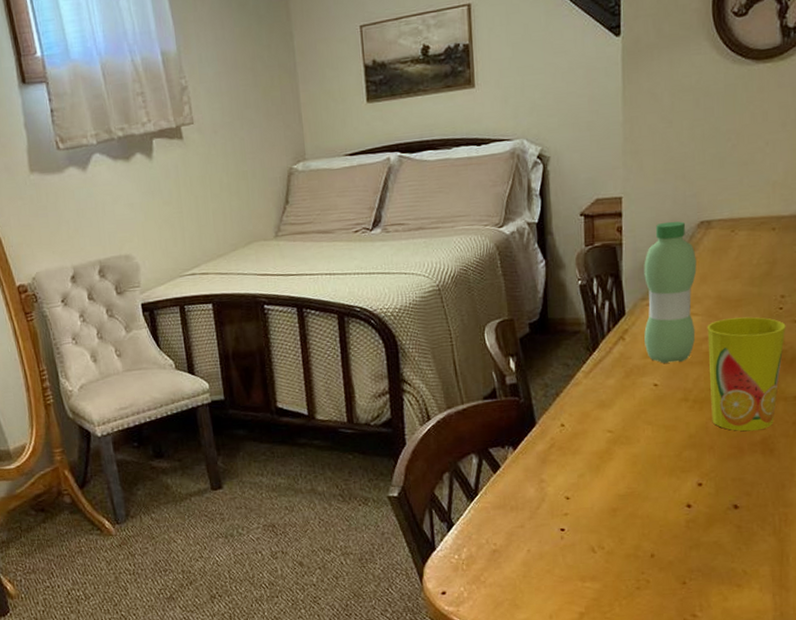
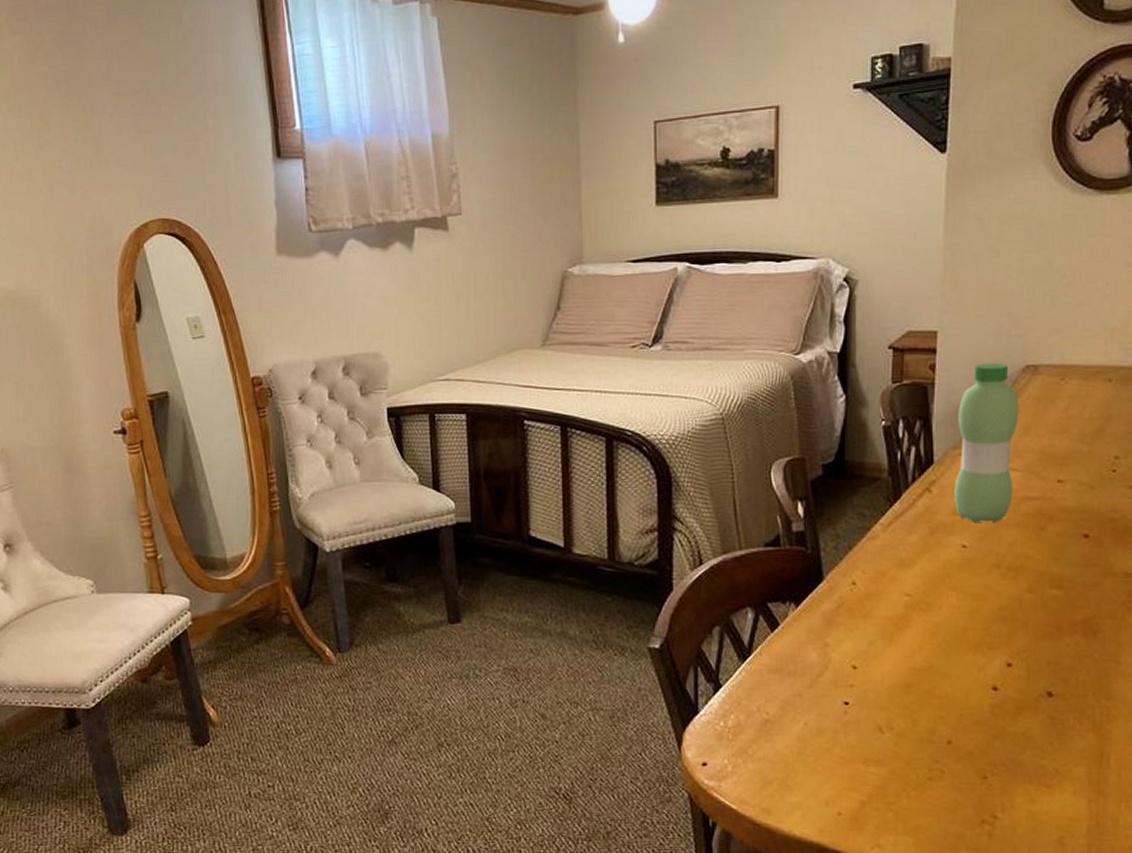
cup: present [707,317,786,431] -> none [1027,477,1119,608]

